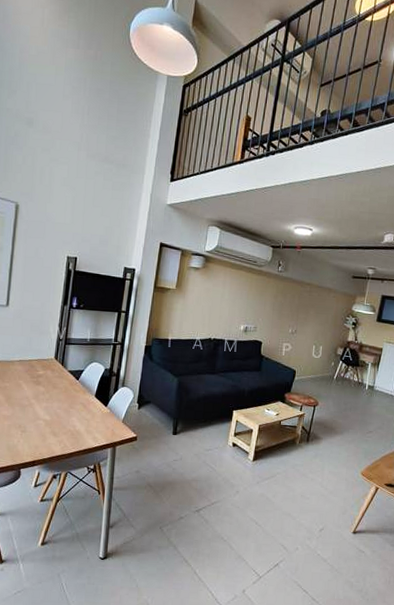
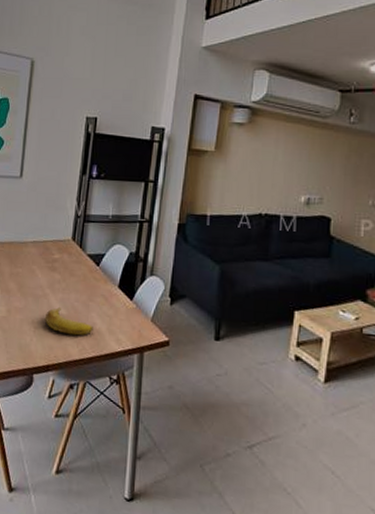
banana: none [31,414,75,436] -> present [45,307,94,336]

